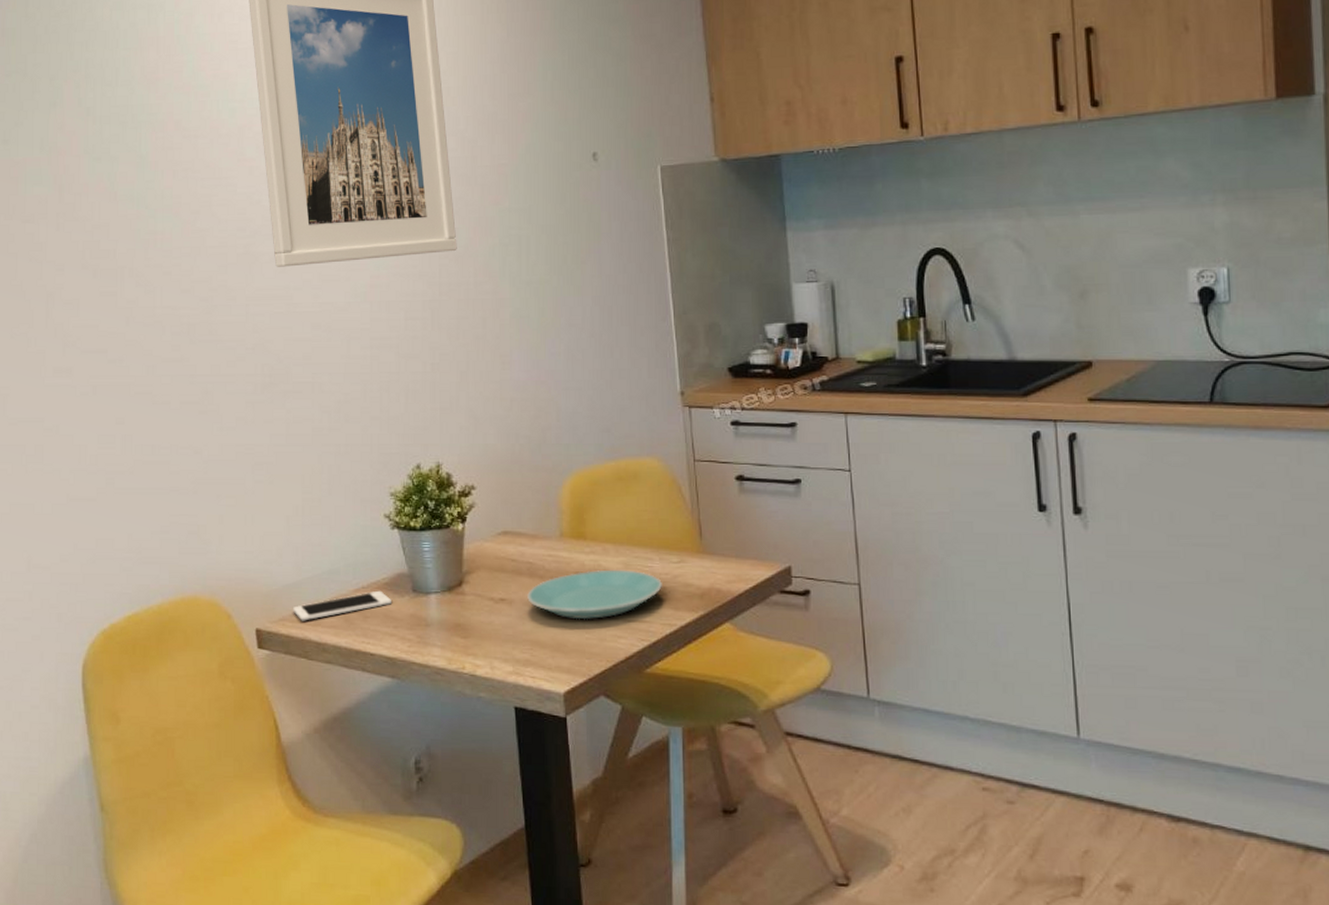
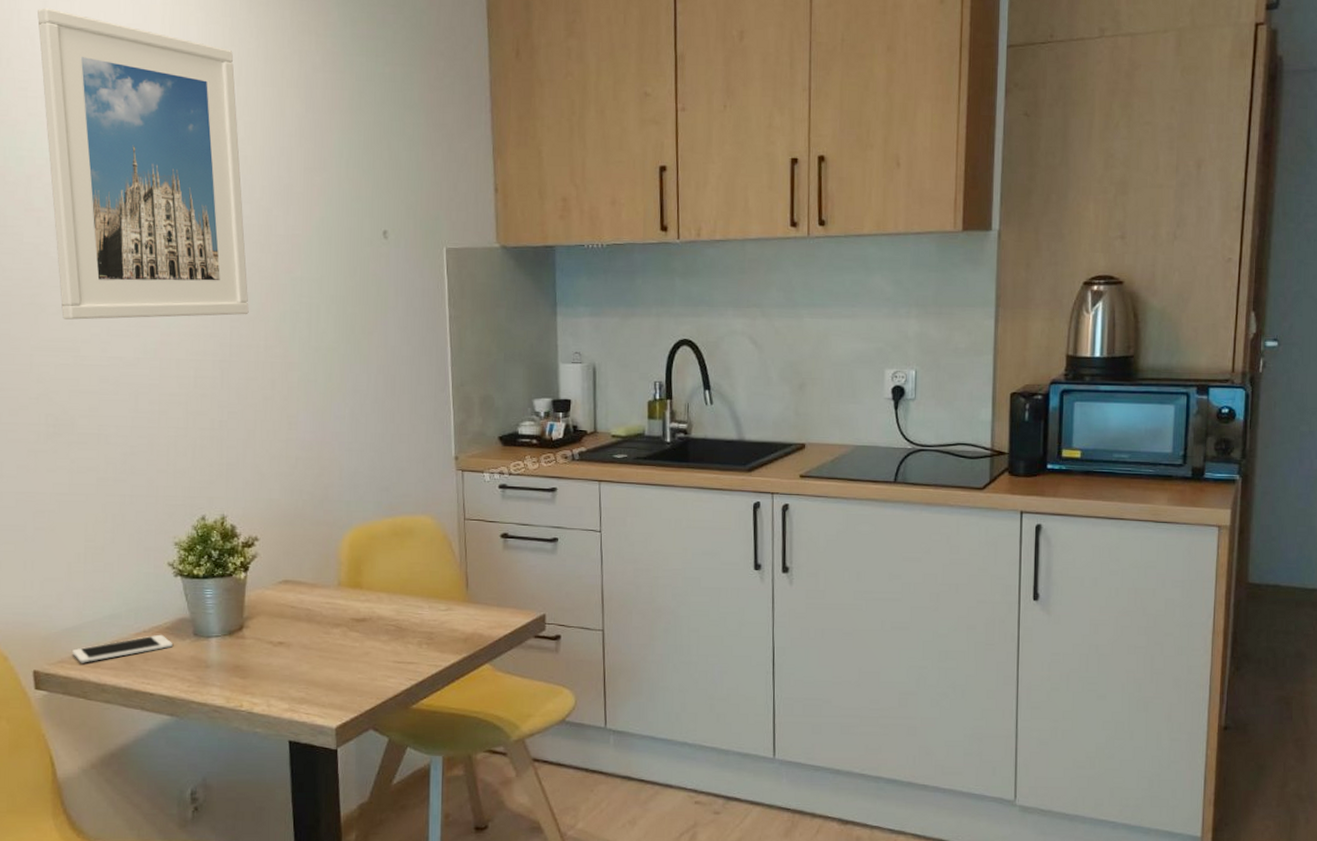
plate: present [527,569,662,620] -> none [305,616,430,662]

